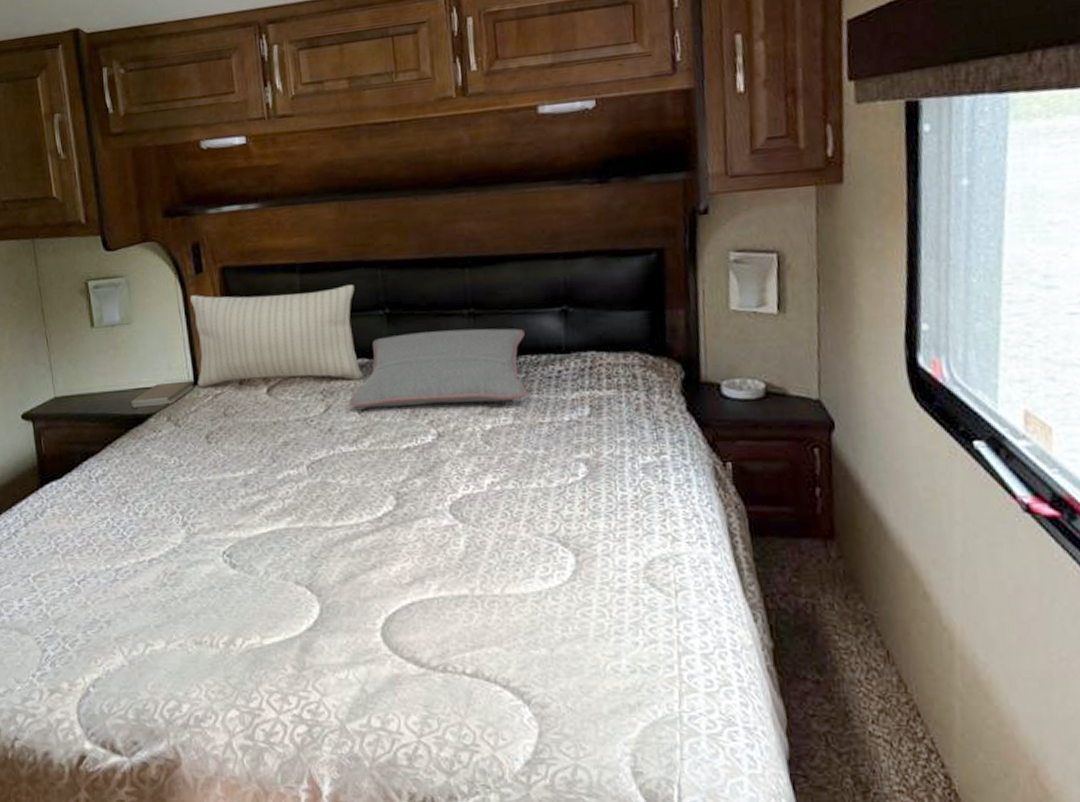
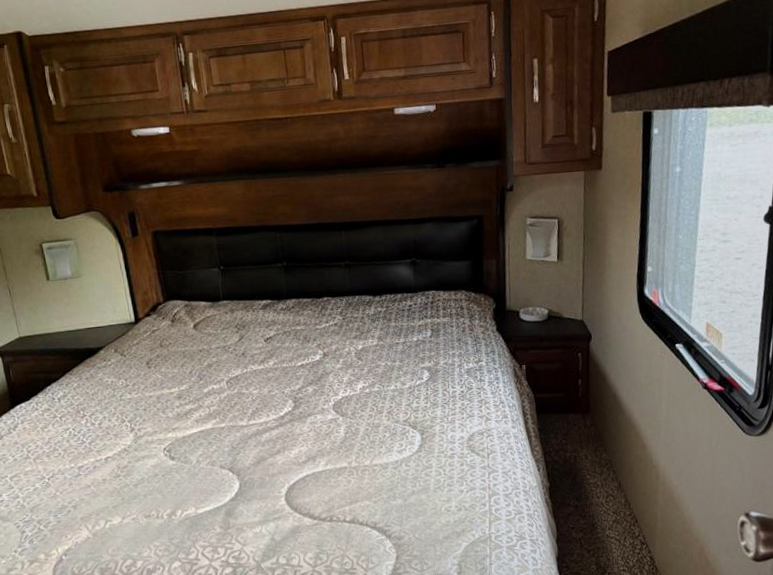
book: present [131,380,195,408] -> none [84,320,136,343]
pillow: present [190,285,363,387] -> none [129,244,268,325]
pillow: present [349,328,527,408] -> none [257,275,387,337]

